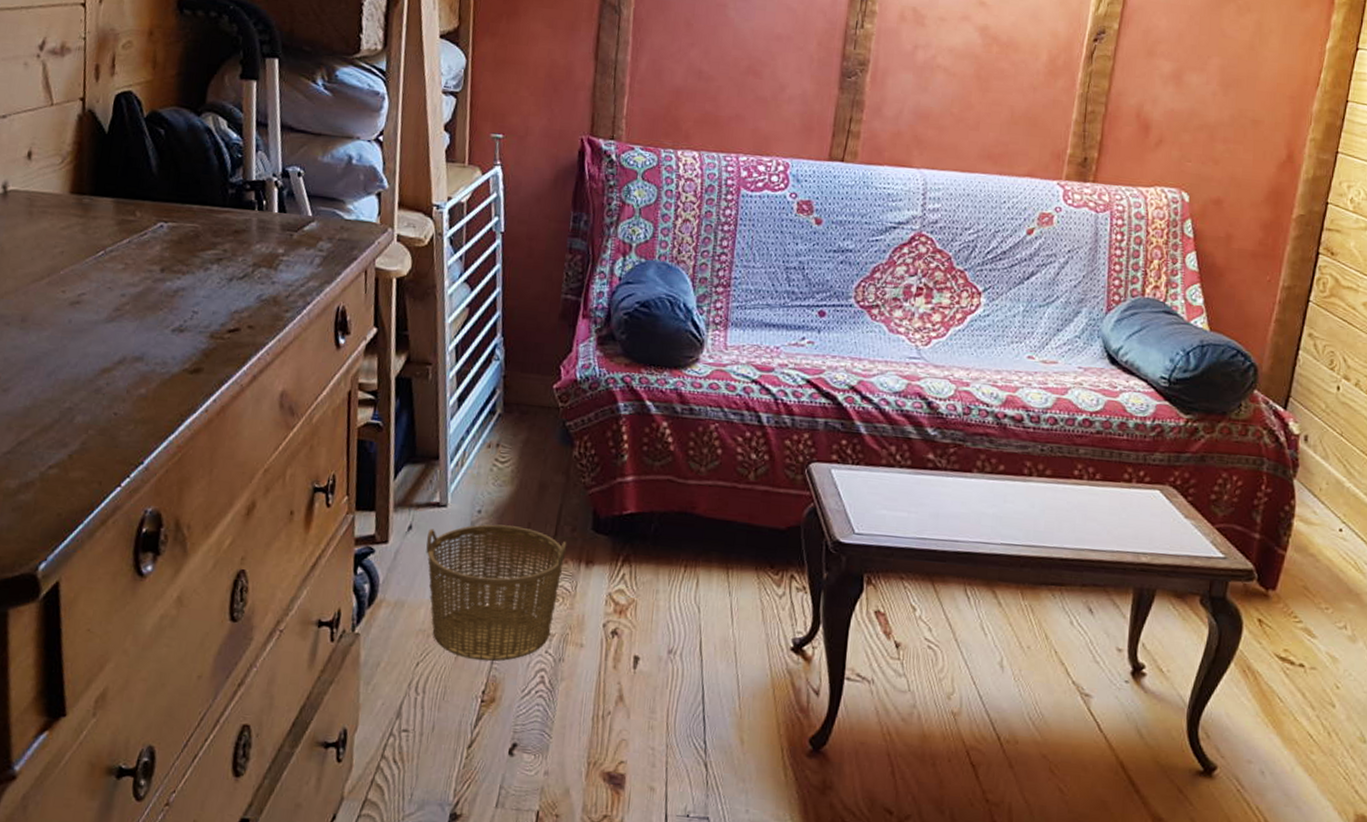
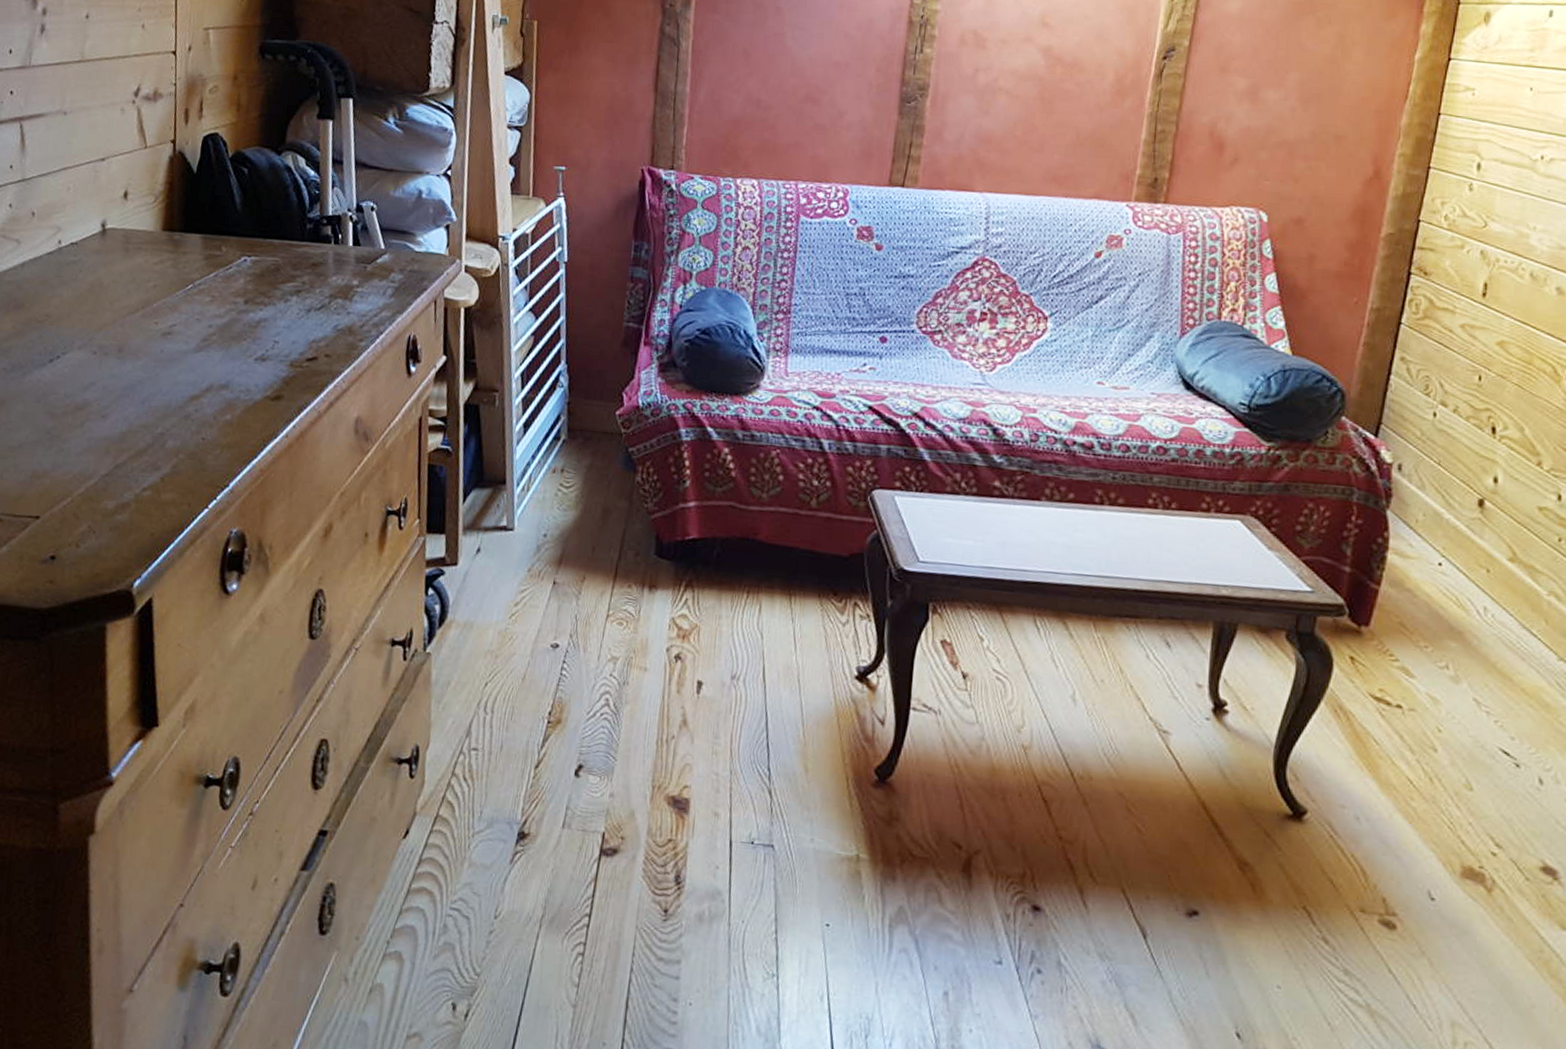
basket: present [426,524,567,661] -> none [493,548,631,683]

